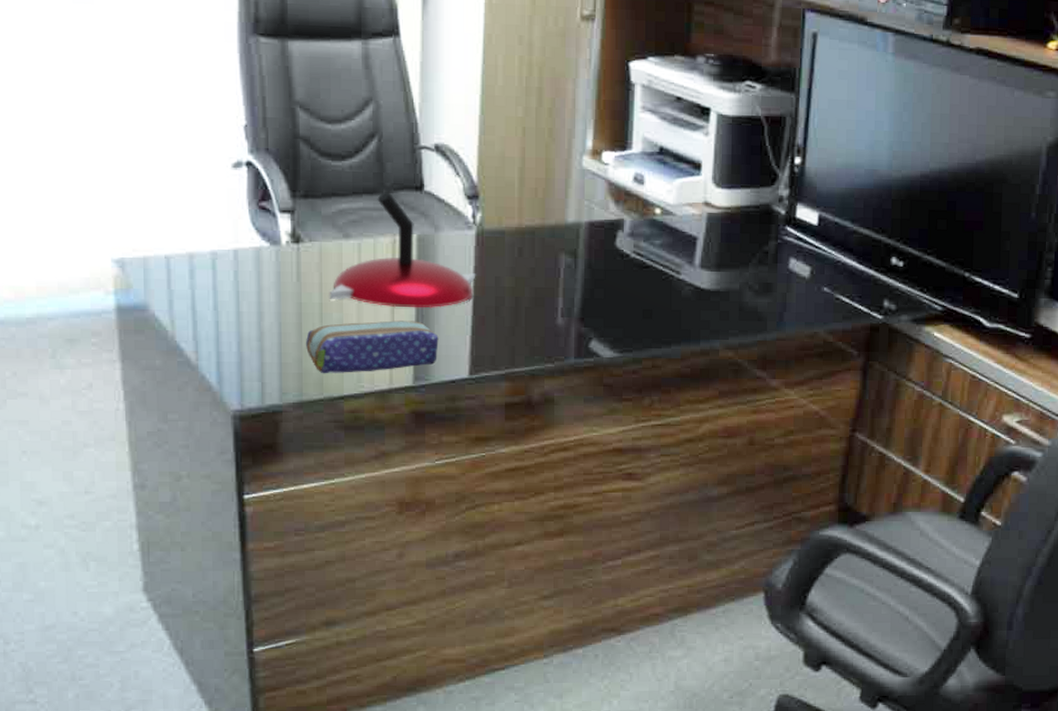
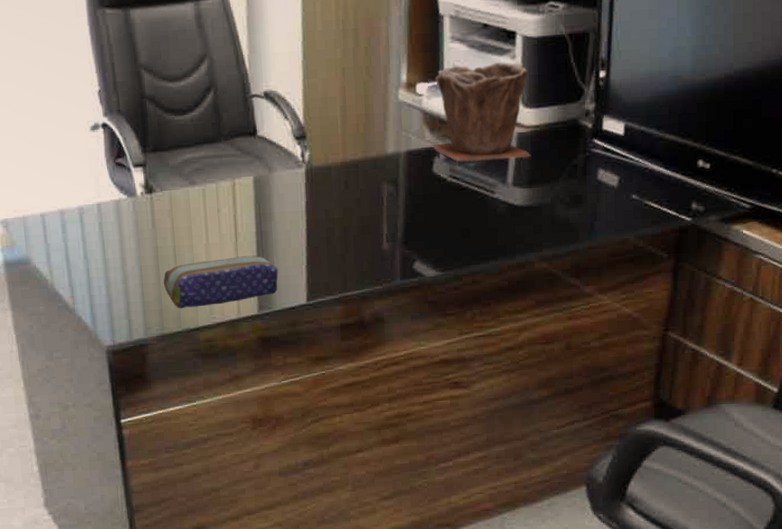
desk lamp: present [329,190,475,309] -> none [180,138,307,245]
plant pot: none [615,137,721,240] -> present [431,62,531,162]

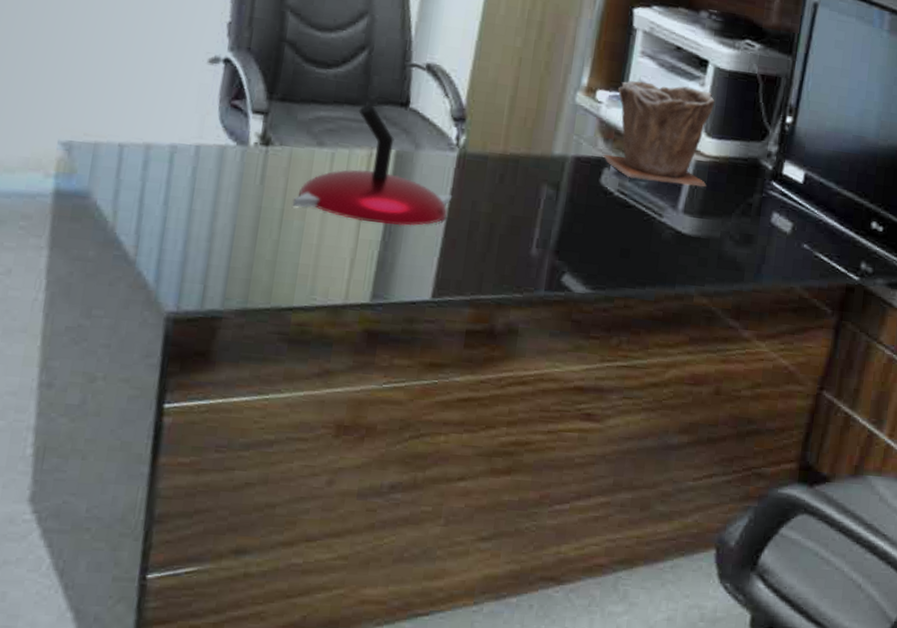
pencil case: present [163,255,279,309] -> none [259,231,404,285]
desk lamp: none [180,138,307,245] -> present [292,103,451,226]

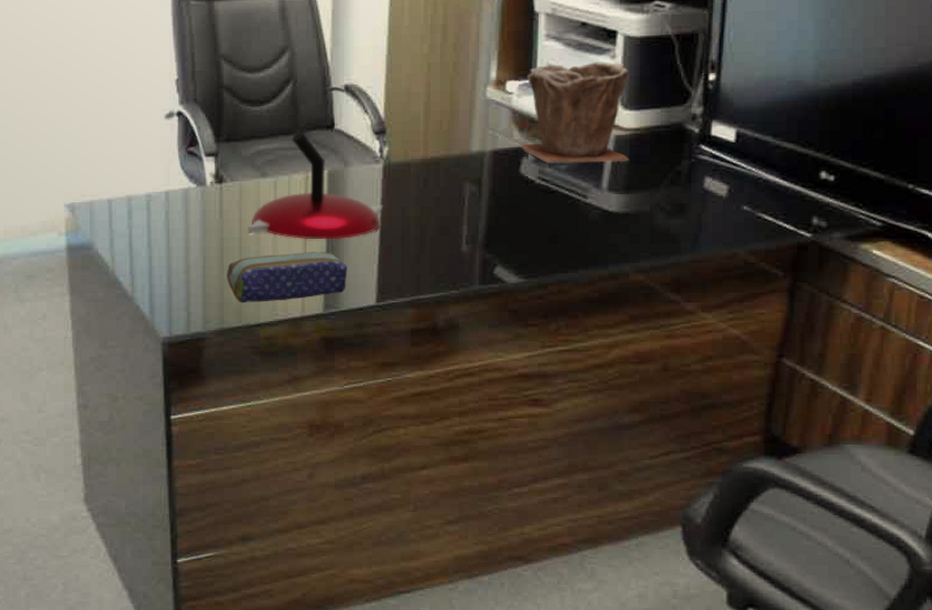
pencil case: none [259,231,404,285] -> present [227,252,348,303]

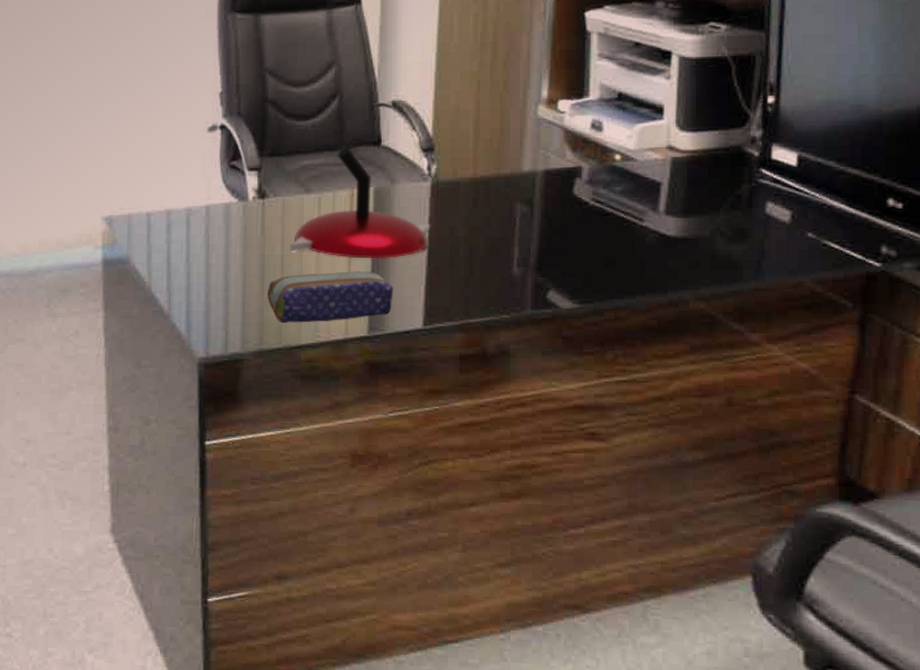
plant pot: present [520,62,629,164] -> none [573,82,687,185]

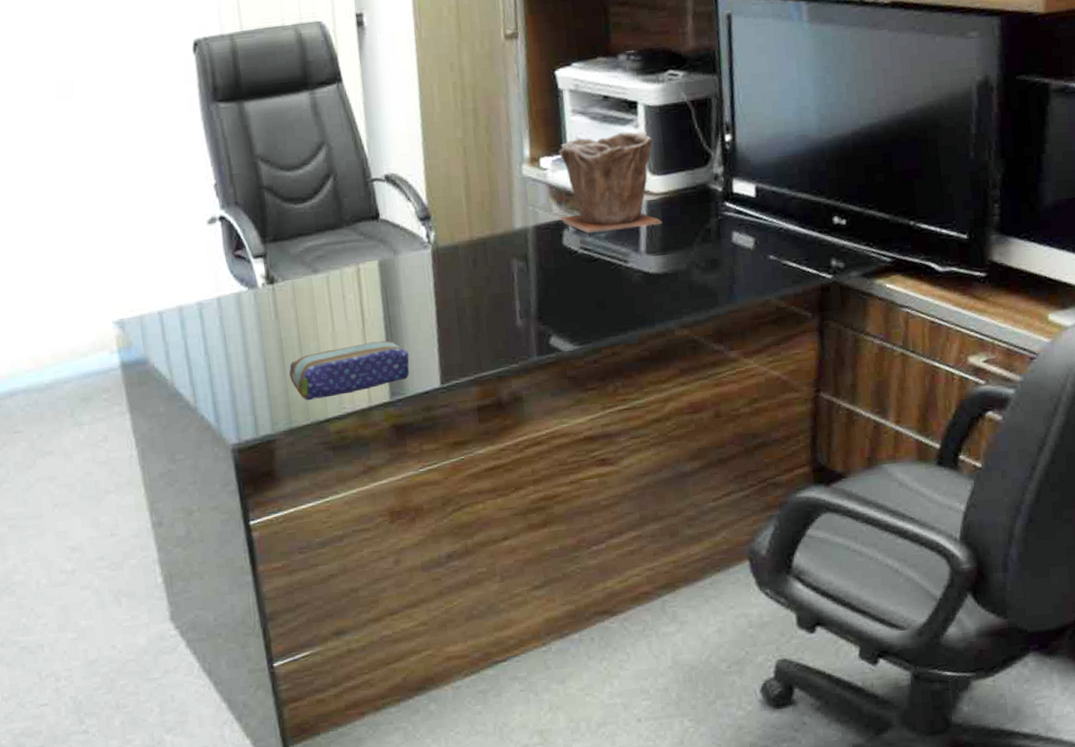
desk lamp: present [290,147,430,259] -> none [305,224,436,332]
plant pot: none [573,82,687,185] -> present [559,131,663,233]

